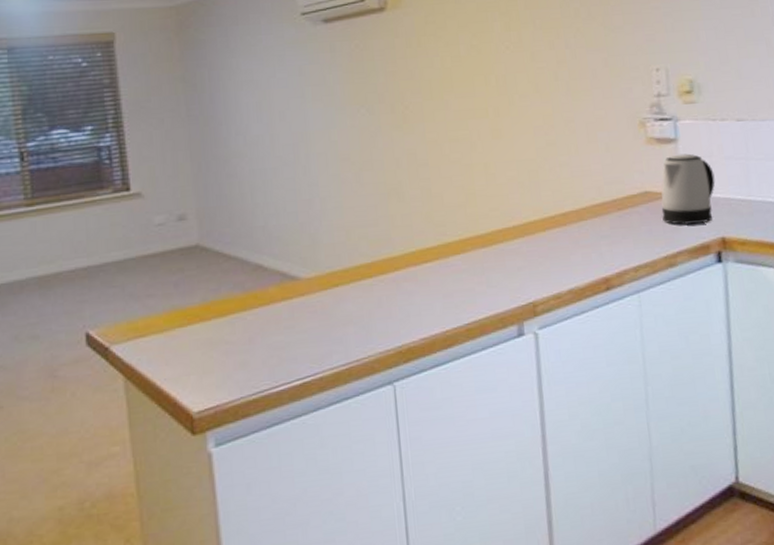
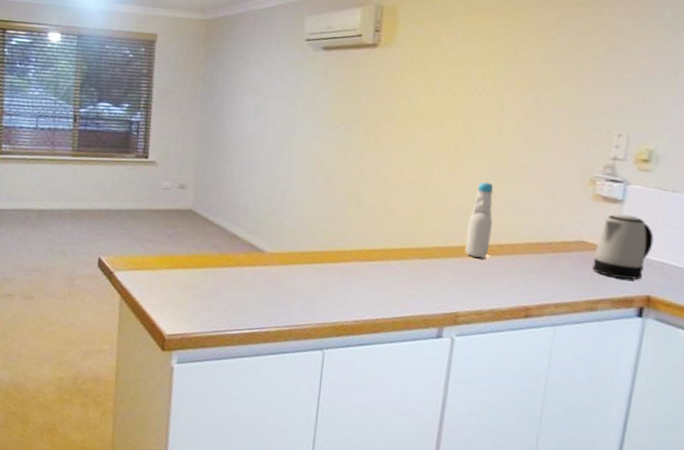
bottle: none [525,145,553,234] -> present [464,181,494,258]

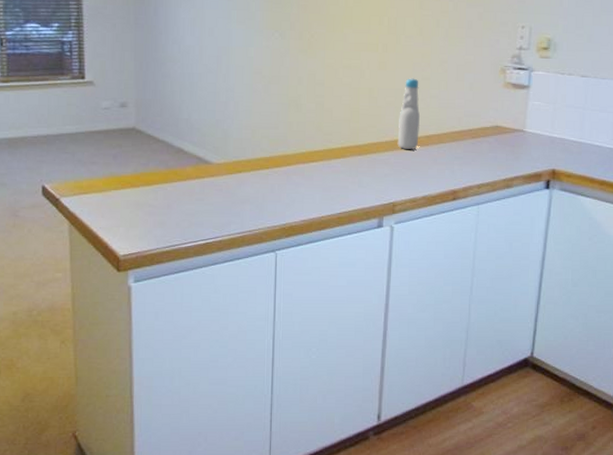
kettle: present [592,214,654,280] -> none [507,98,555,156]

